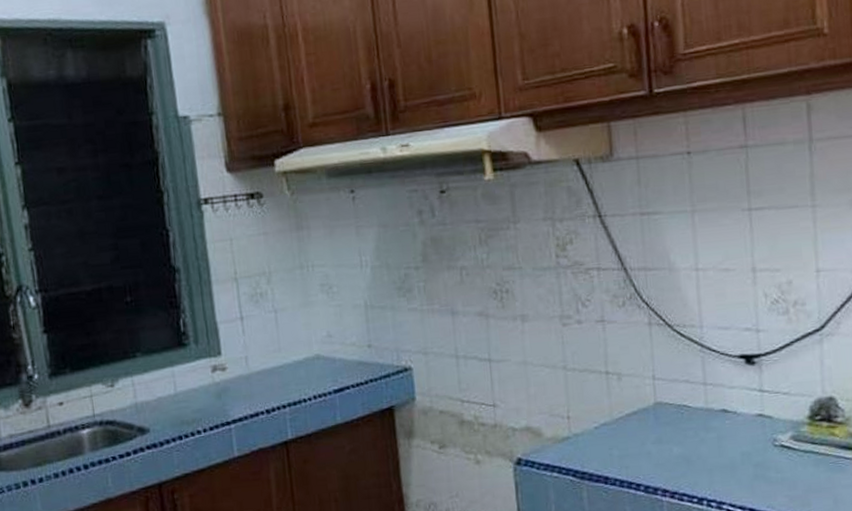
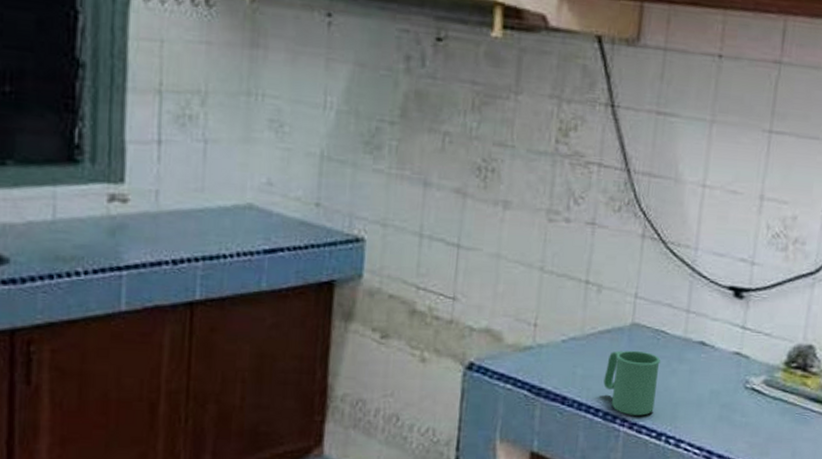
mug: none [638,426,691,486] -> present [603,350,661,416]

